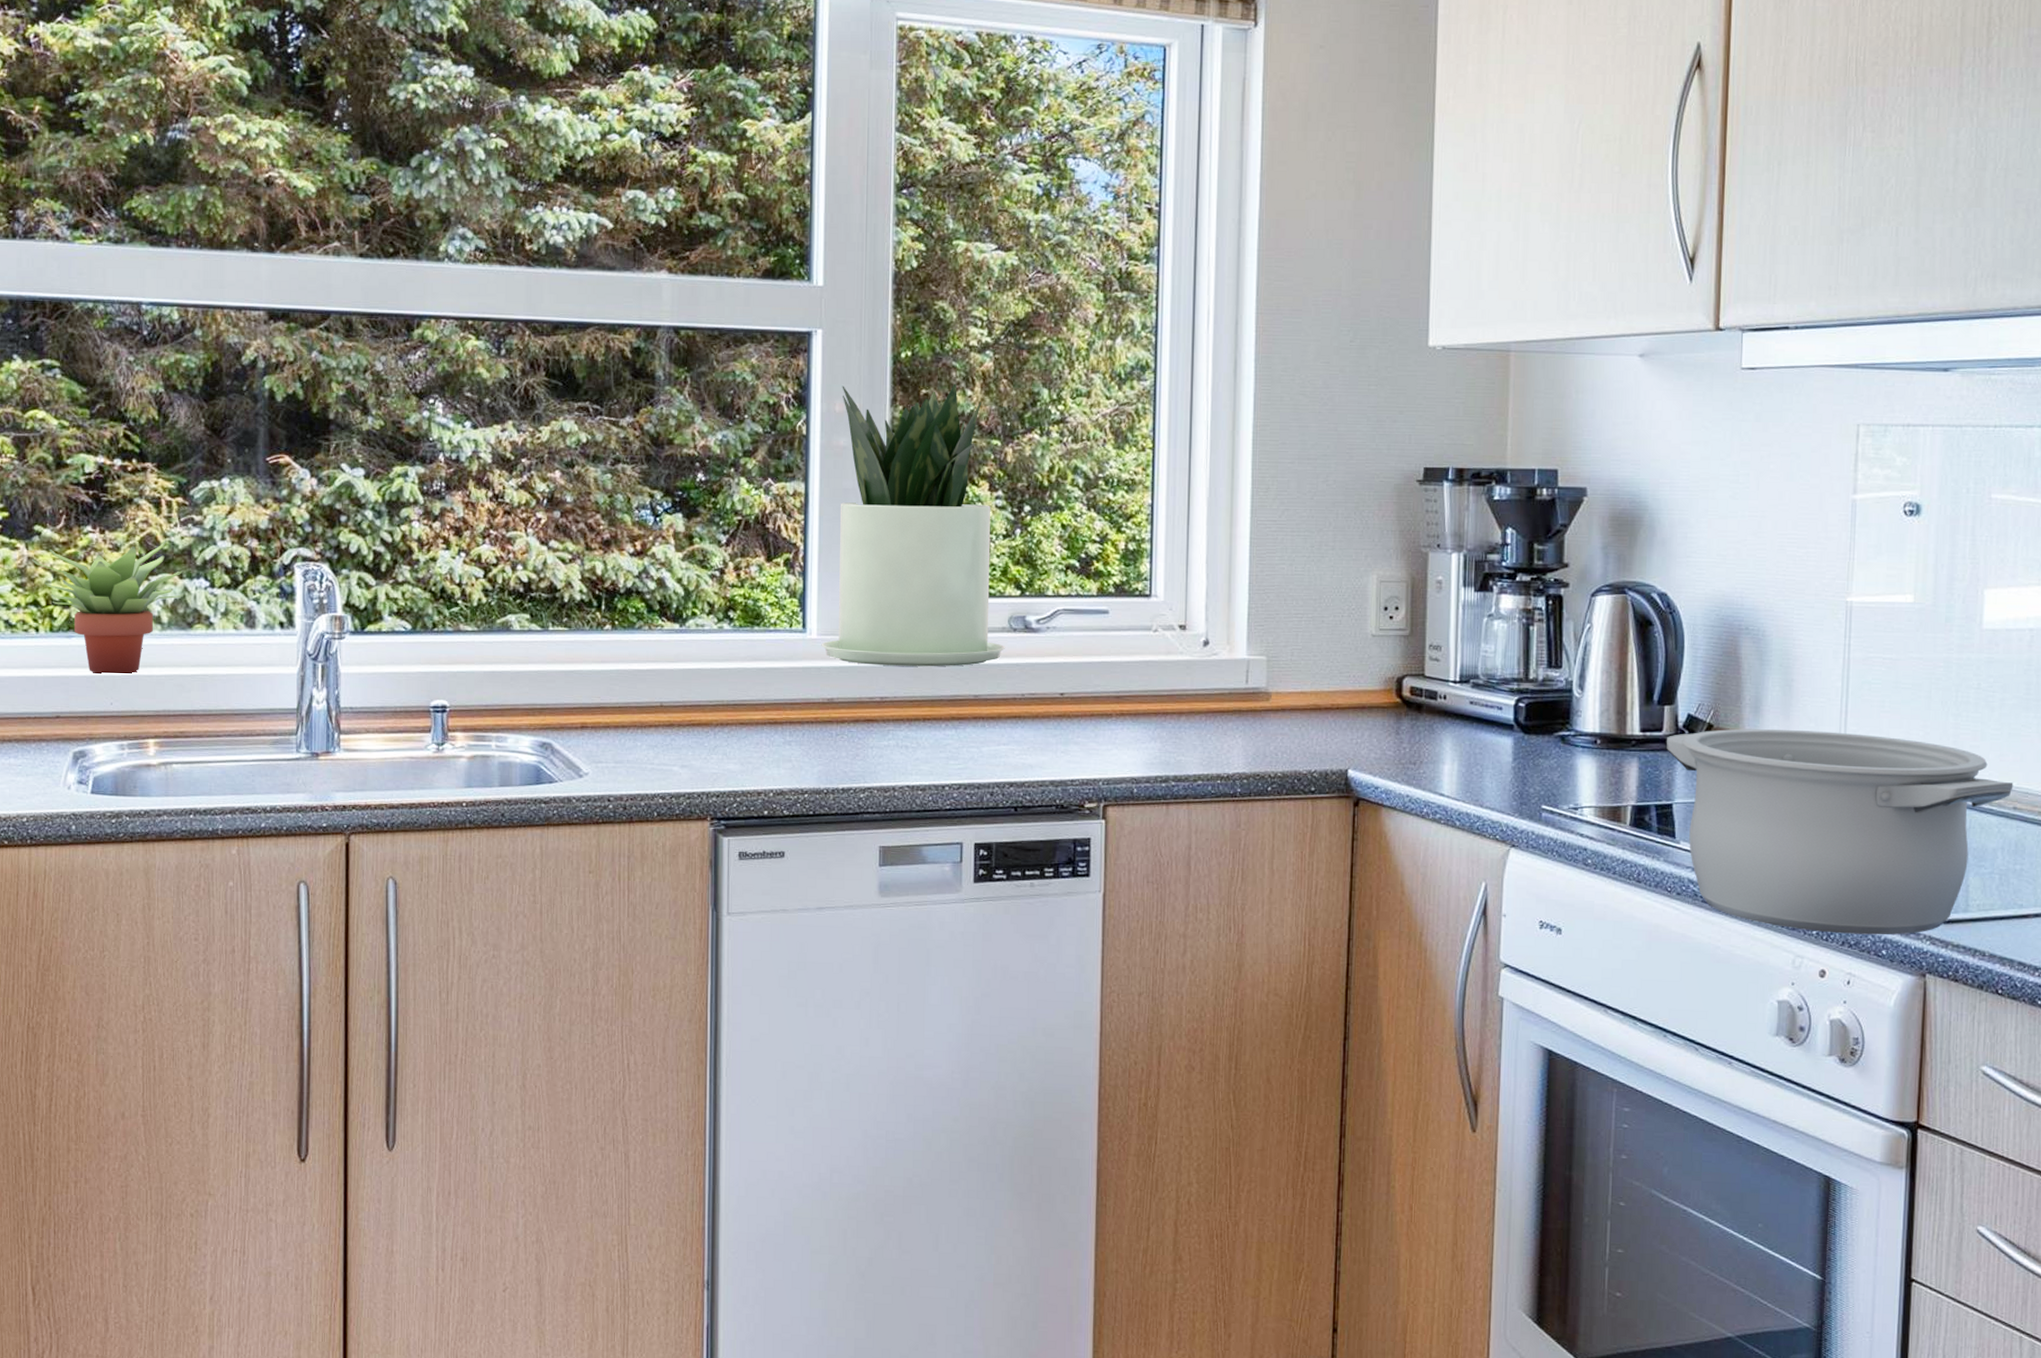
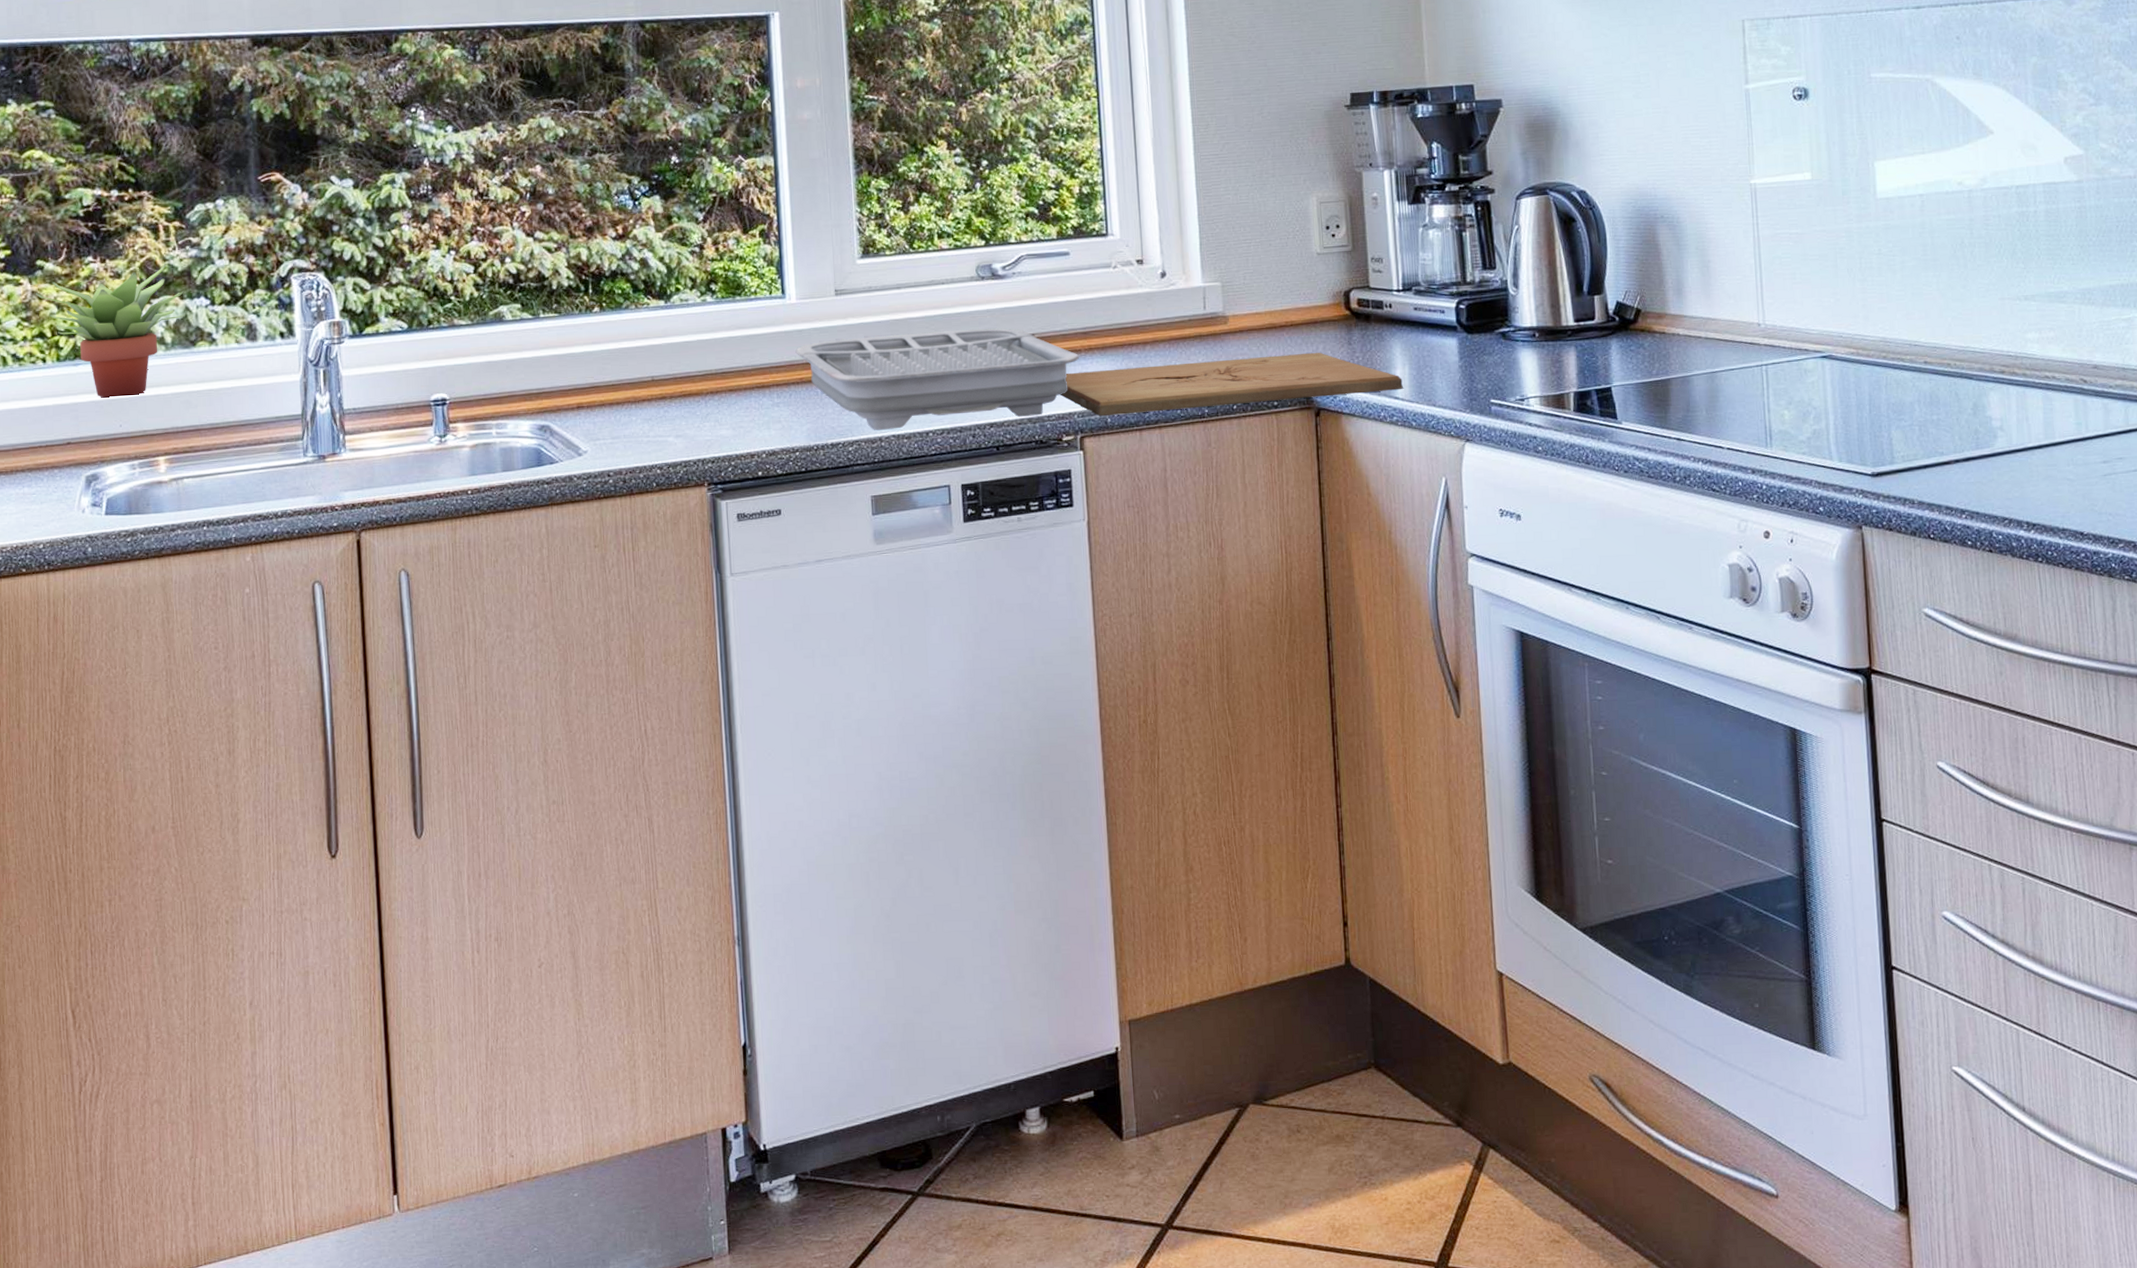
dish rack: none [812,681,1110,780] -> present [795,328,1080,430]
planter: present [821,384,1005,667] -> none [800,53,975,324]
cutting board: none [1086,737,1451,787] -> present [1060,352,1404,416]
cooking pot: present [1667,729,2014,935] -> none [1600,306,1922,496]

